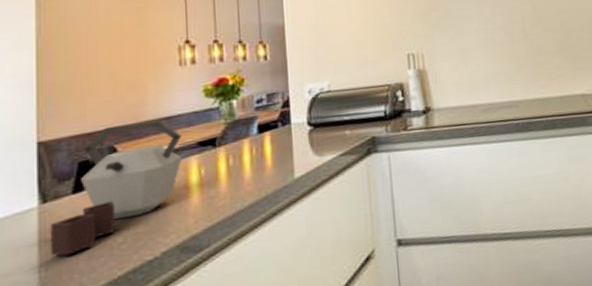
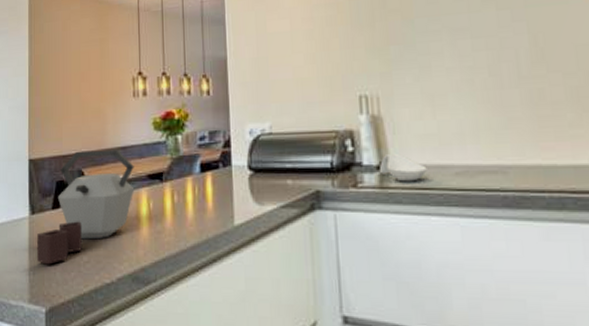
spoon rest: none [424,98,462,122] -> present [379,153,427,182]

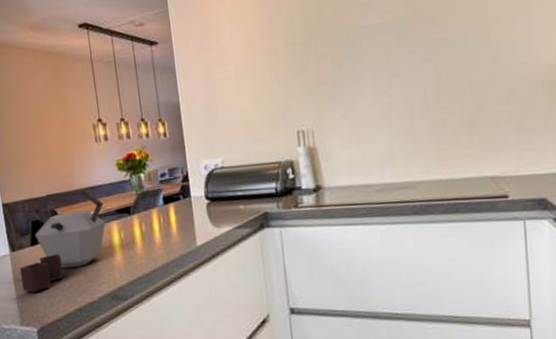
spoon rest: present [379,153,427,182] -> none [315,177,354,201]

